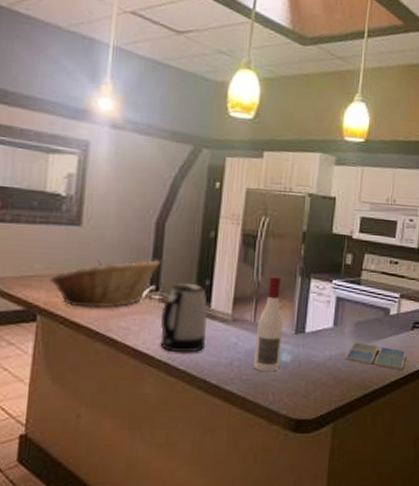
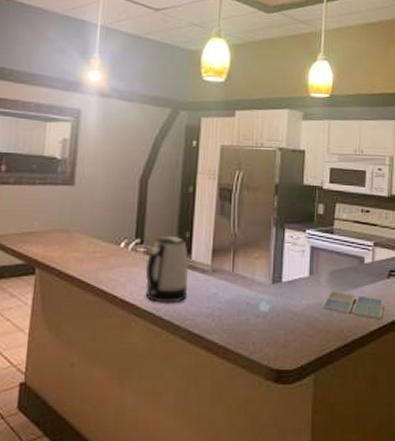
fruit basket: present [49,260,162,308] -> none [46,215,145,261]
wine bottle: present [253,276,284,372] -> none [234,227,261,322]

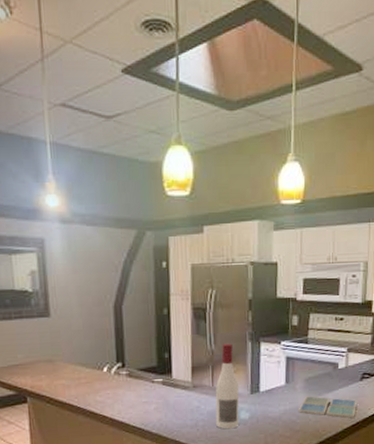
kettle: present [145,236,189,304] -> none [129,358,172,419]
wine bottle: none [234,227,261,322] -> present [215,343,240,430]

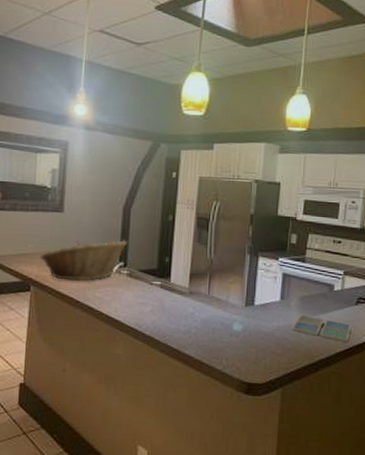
fruit basket: none [31,340,124,388] -> present [39,240,128,281]
wine bottle: present [215,343,240,430] -> none [209,254,235,340]

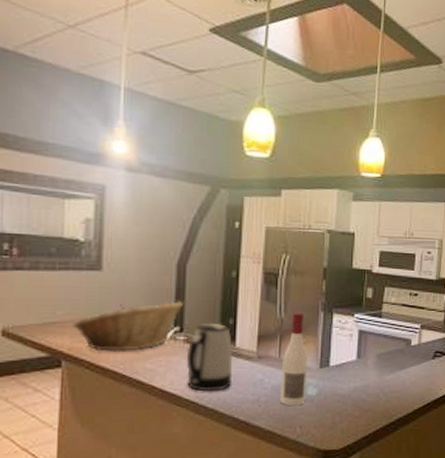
kettle: none [128,261,169,321] -> present [186,324,234,392]
wine bottle: none [209,254,235,340] -> present [280,312,308,406]
drink coaster: present [291,315,352,343] -> none [368,373,429,399]

